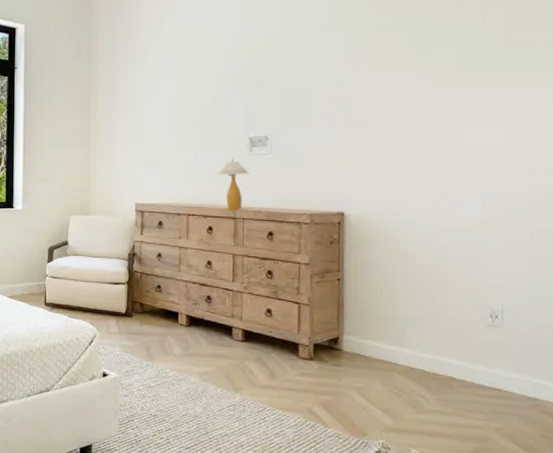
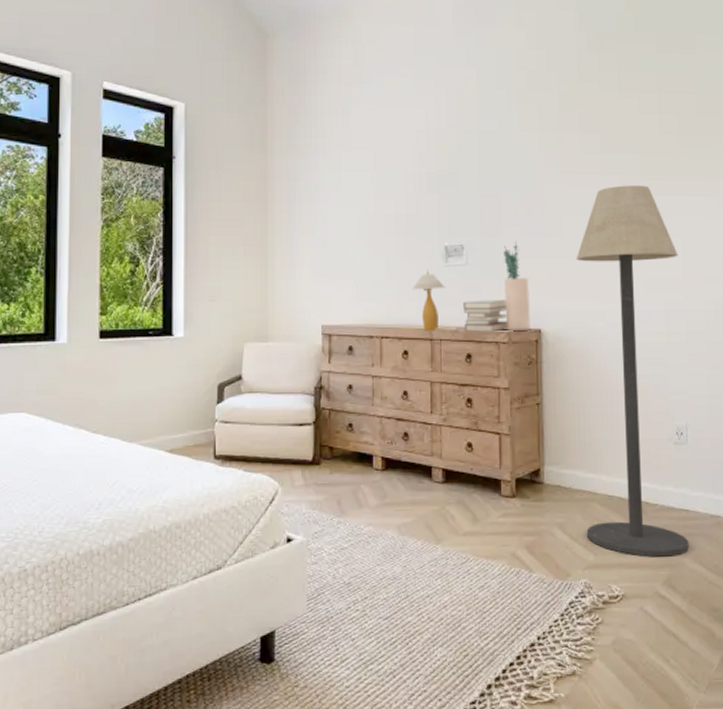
books: none [266,184,310,213] -> present [463,299,508,332]
vase: none [308,132,333,214] -> present [504,241,530,332]
floor lamp: none [383,78,500,431] -> present [576,185,689,557]

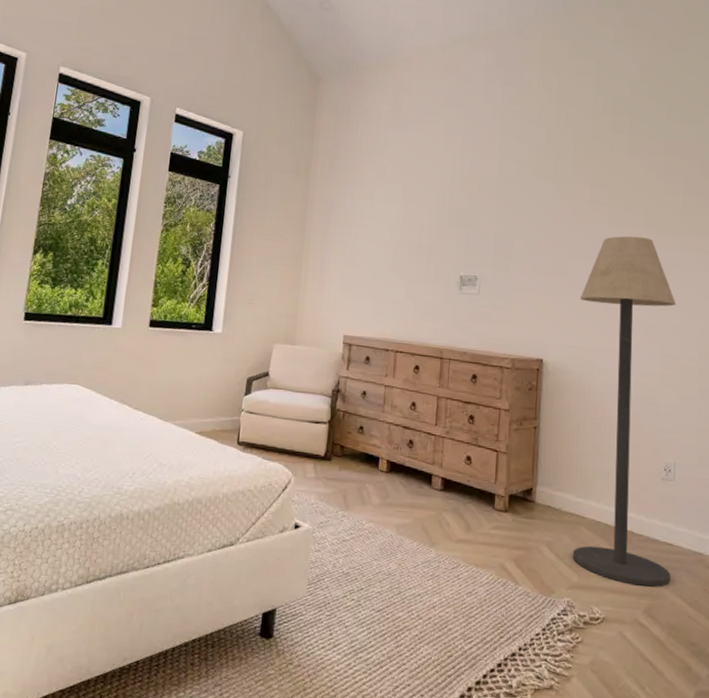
table lamp: present [411,269,446,331] -> none [427,294,458,351]
books: present [463,299,508,332] -> none [471,326,513,357]
vase: present [504,241,530,332] -> none [511,277,535,360]

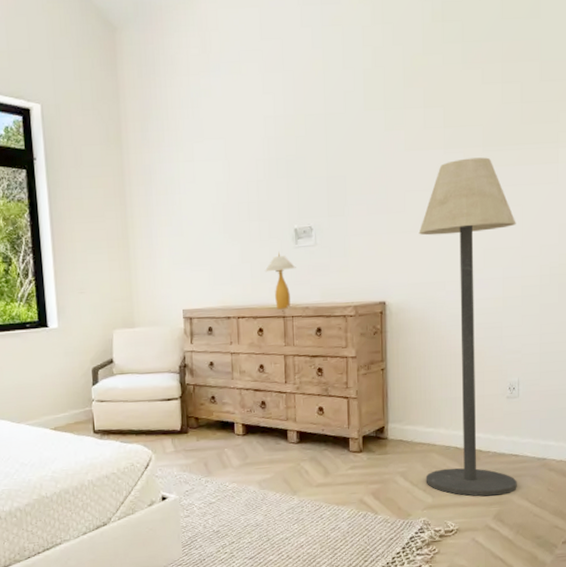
table lamp: none [427,294,458,351] -> present [264,251,296,310]

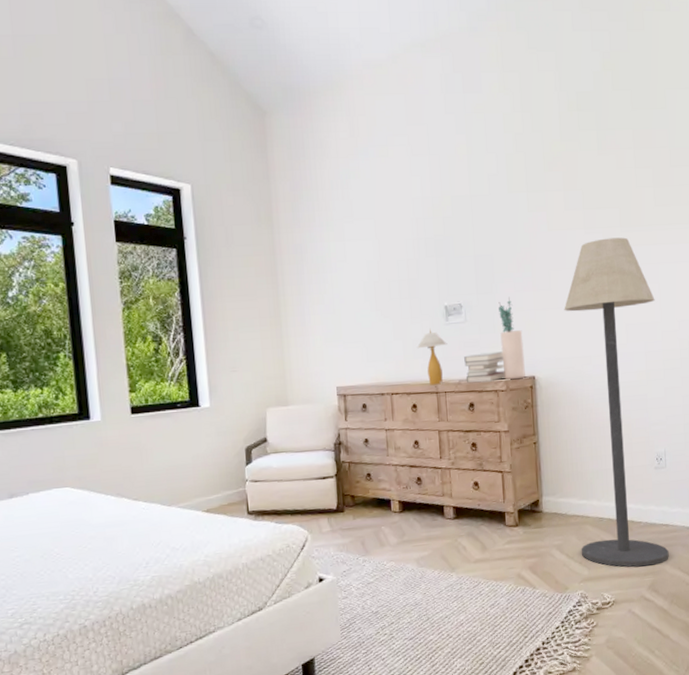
books: none [313,276,355,308] -> present [464,351,506,384]
vase: none [350,219,375,305] -> present [498,296,525,380]

